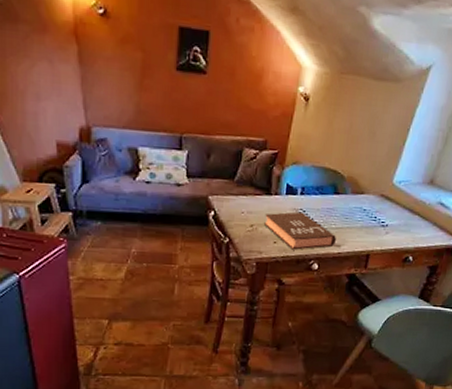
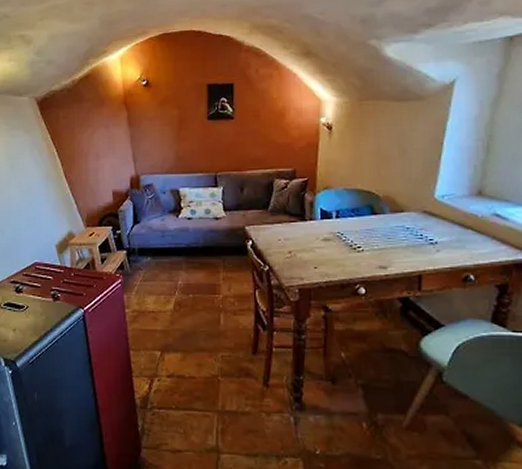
book: present [264,212,336,250] -> none [302,235,381,274]

